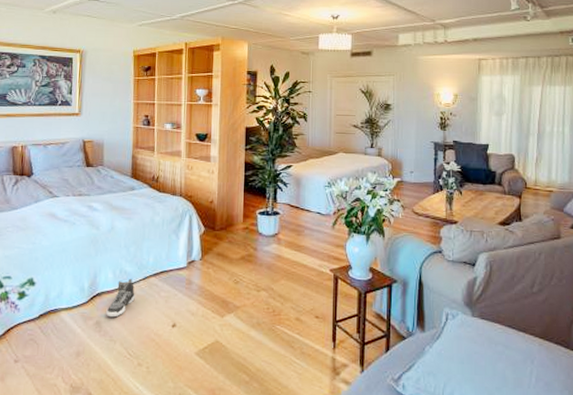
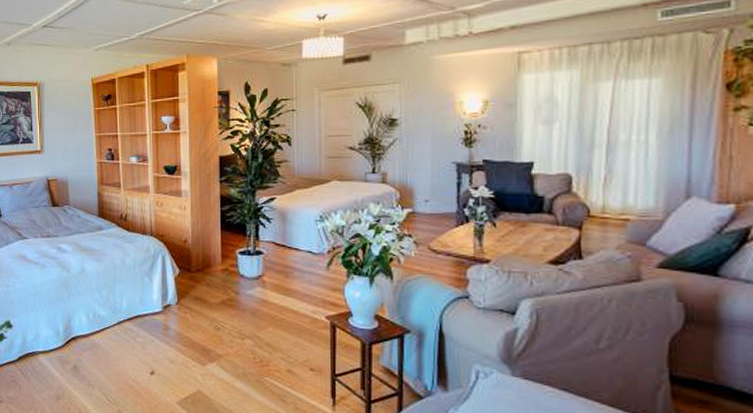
sneaker: present [106,278,135,318] -> none [83,322,110,362]

